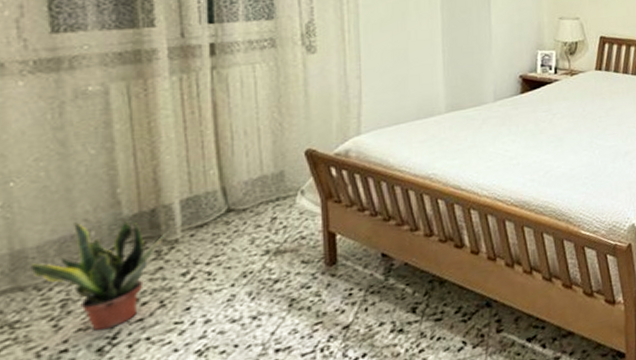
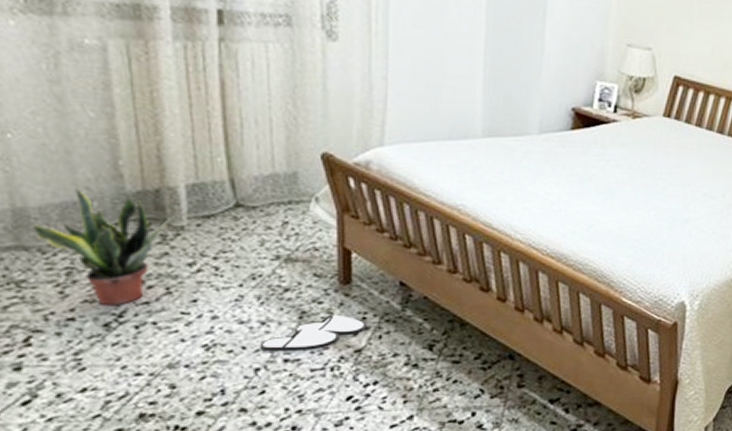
slippers: none [251,295,353,345] -> present [259,314,367,350]

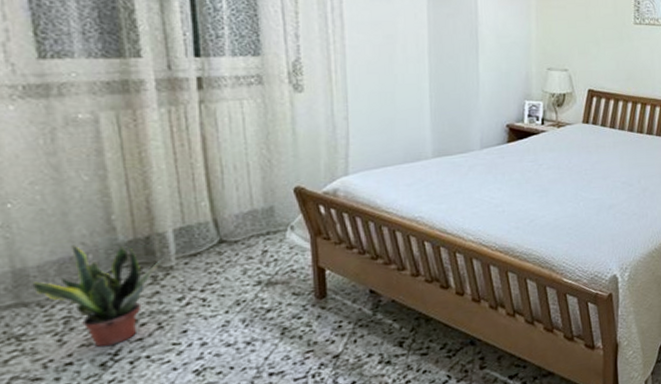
slippers: present [259,314,367,350] -> none [246,326,343,368]

